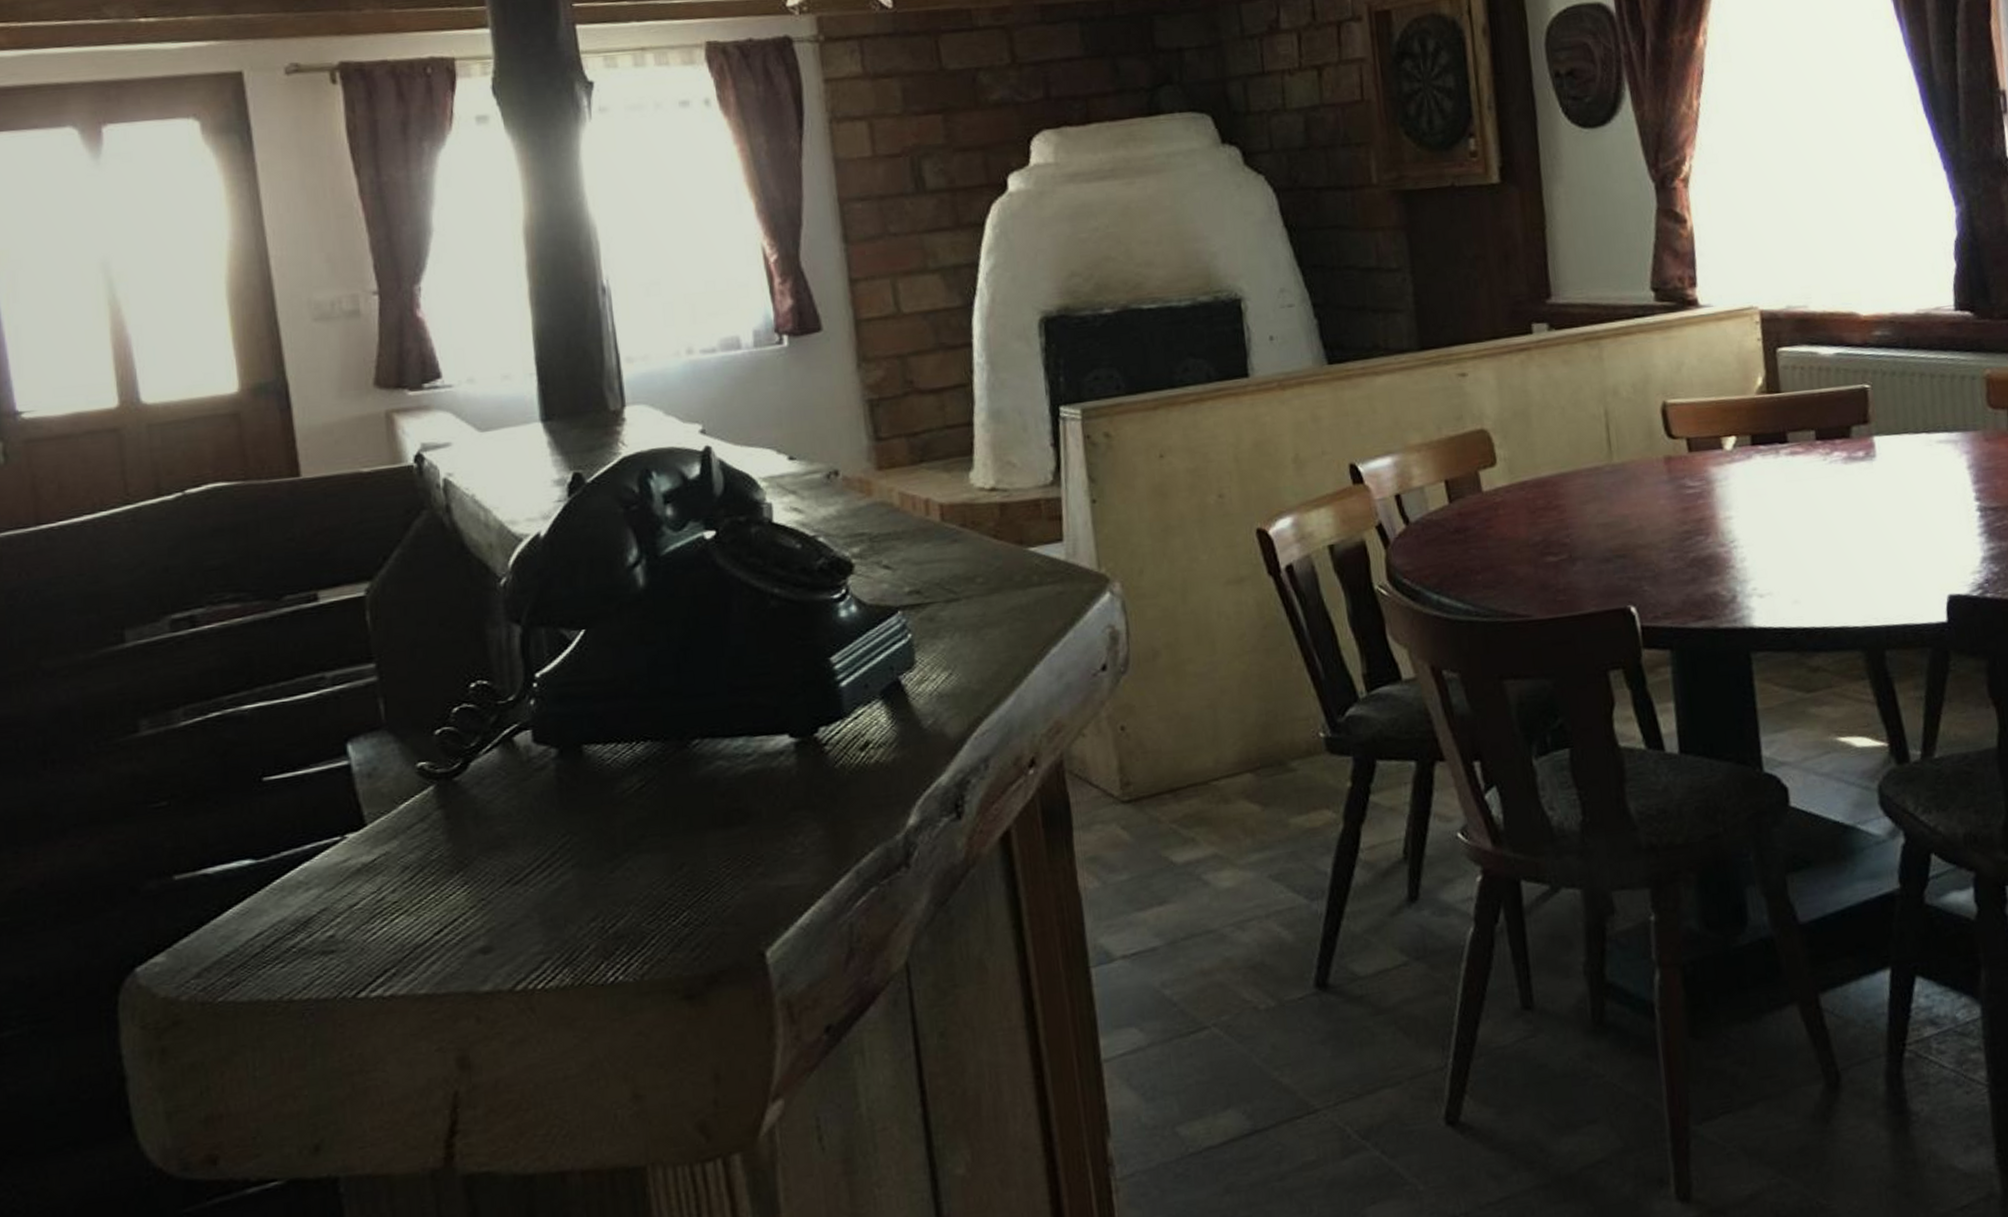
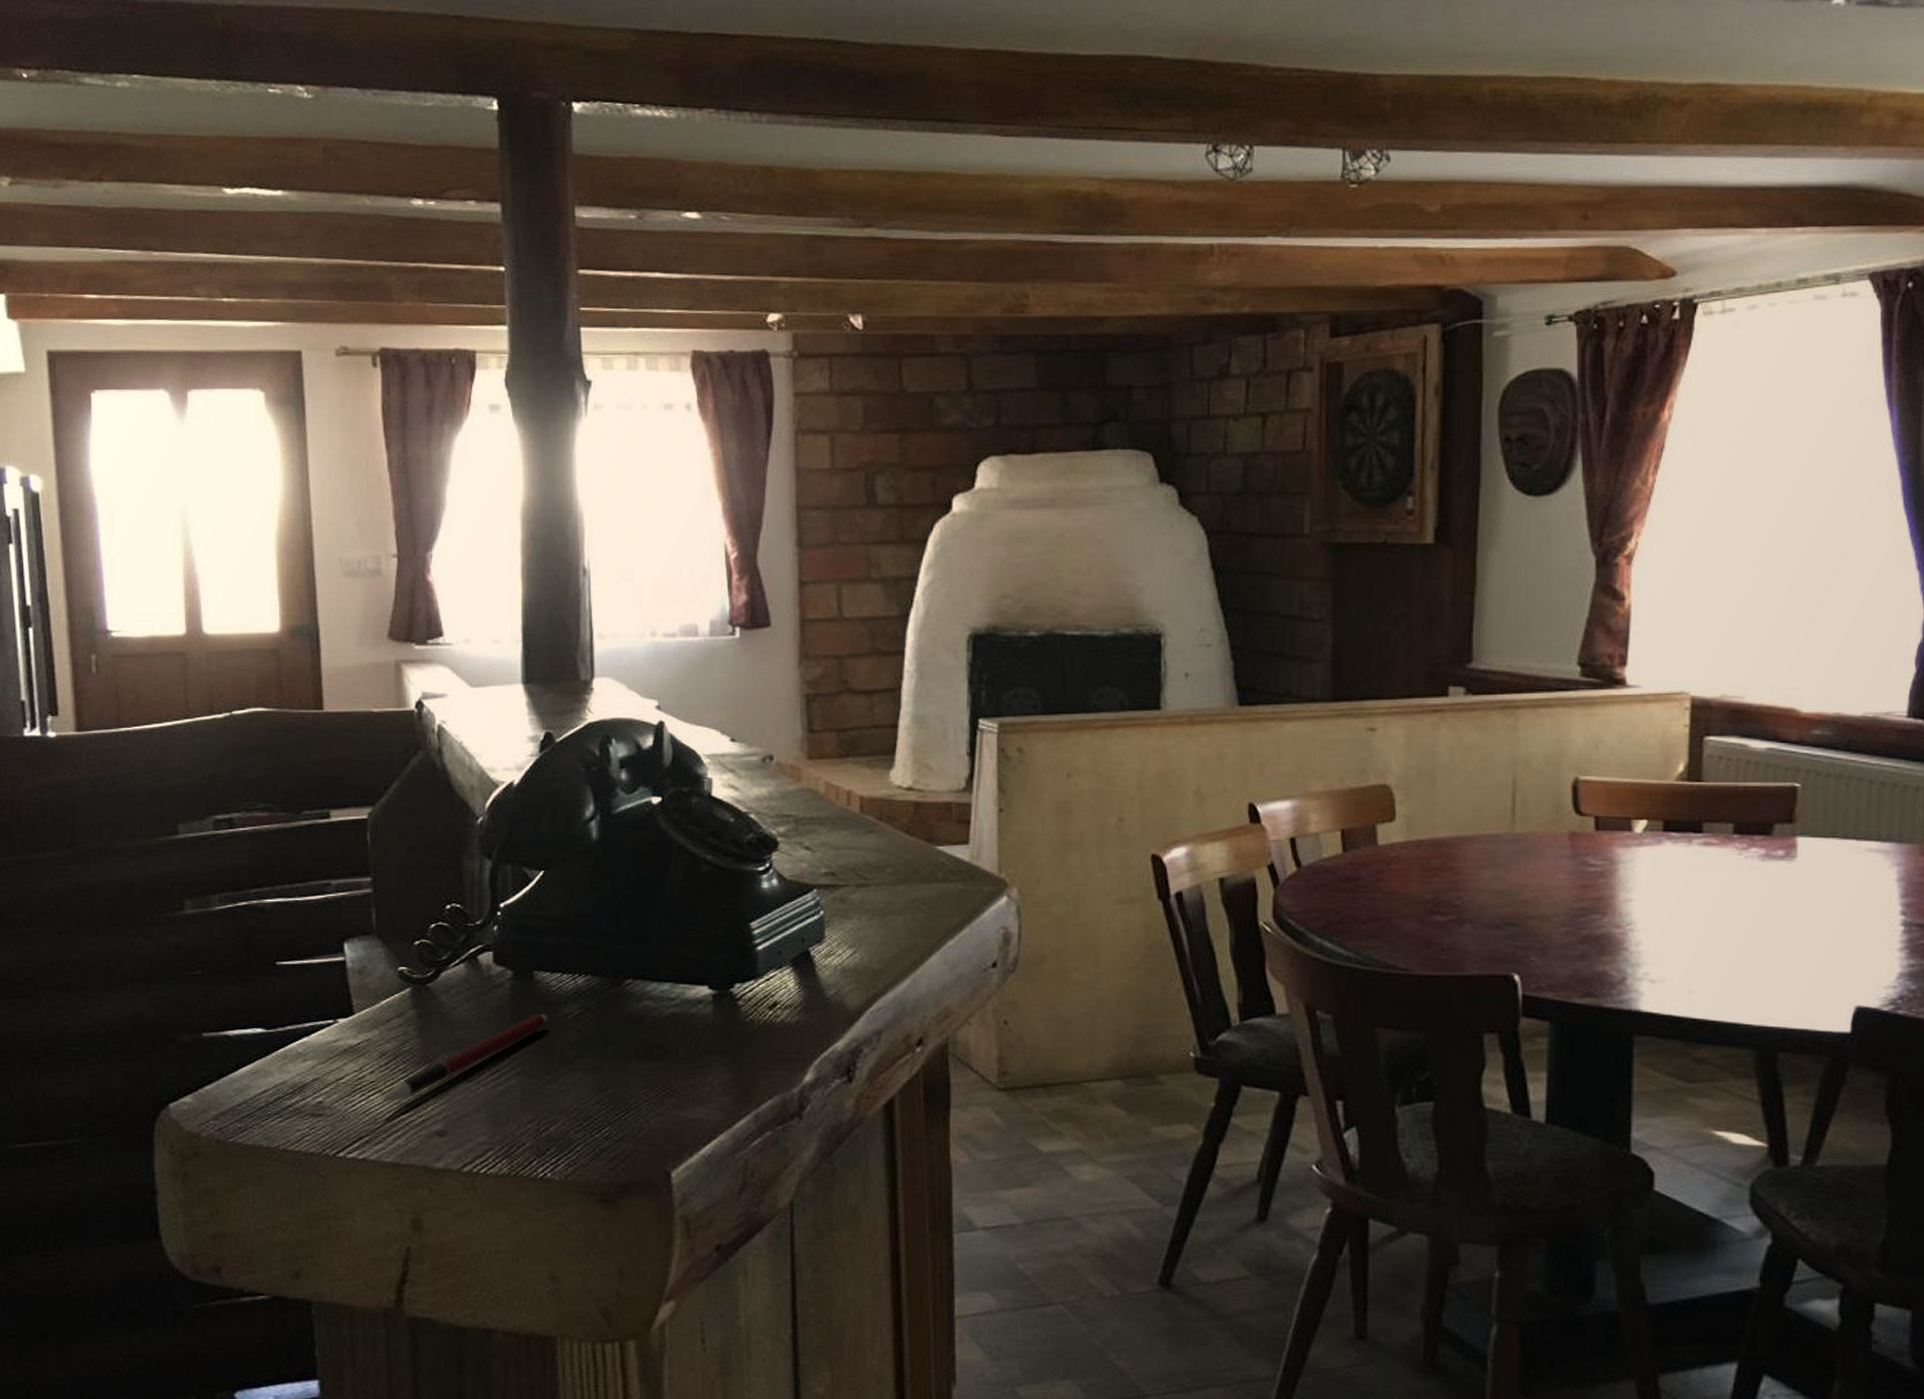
pen: none [408,793,604,924] -> present [381,1013,547,1102]

